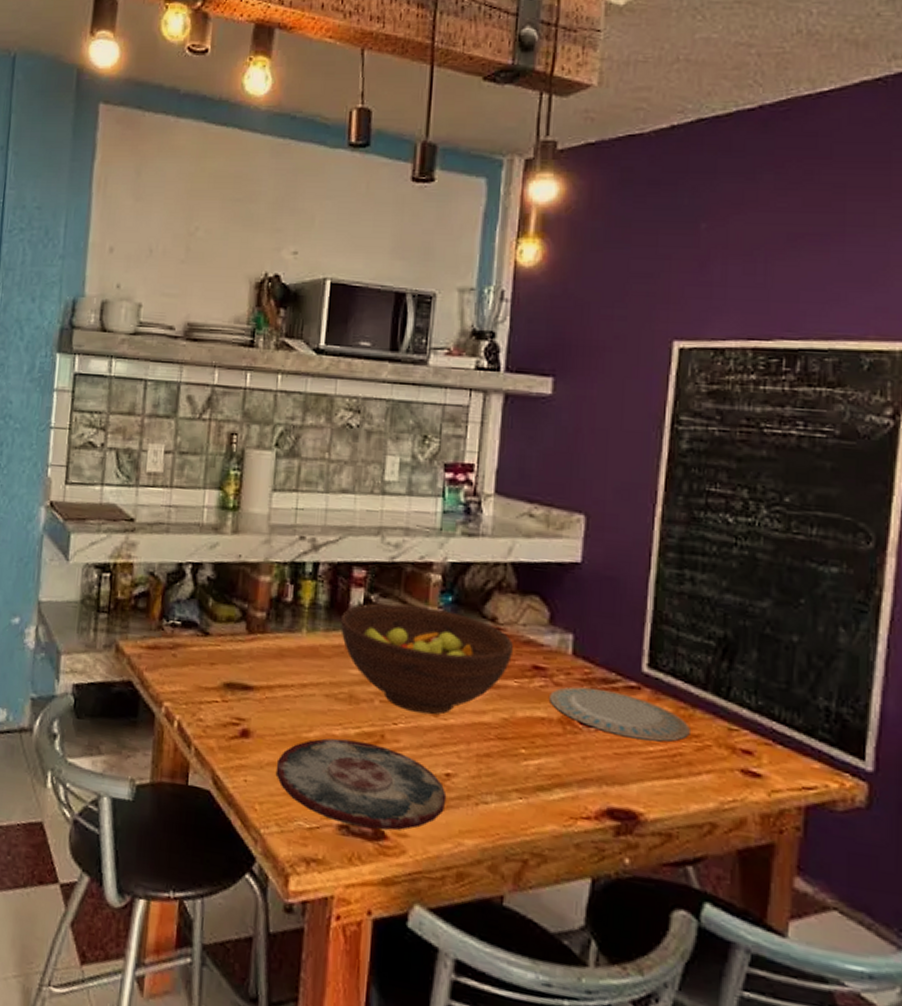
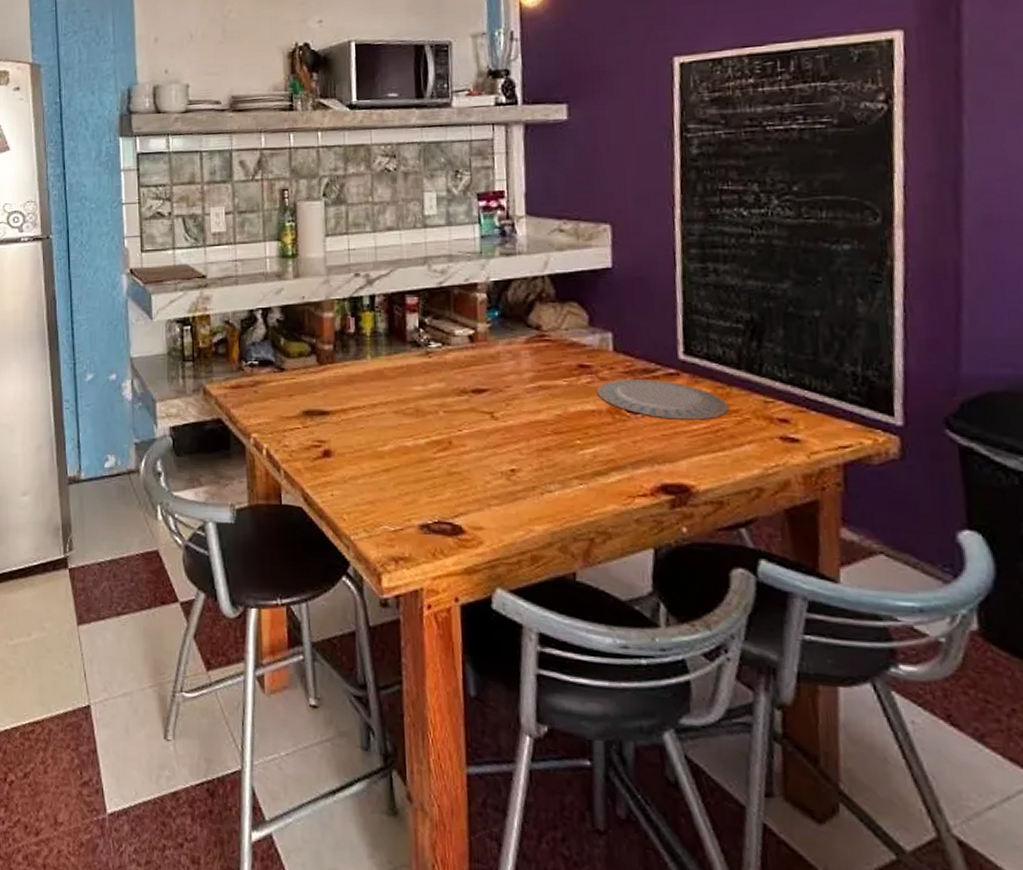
plate: present [275,738,447,831] -> none [358,449,514,526]
fruit bowl: present [341,603,513,715] -> none [400,324,559,419]

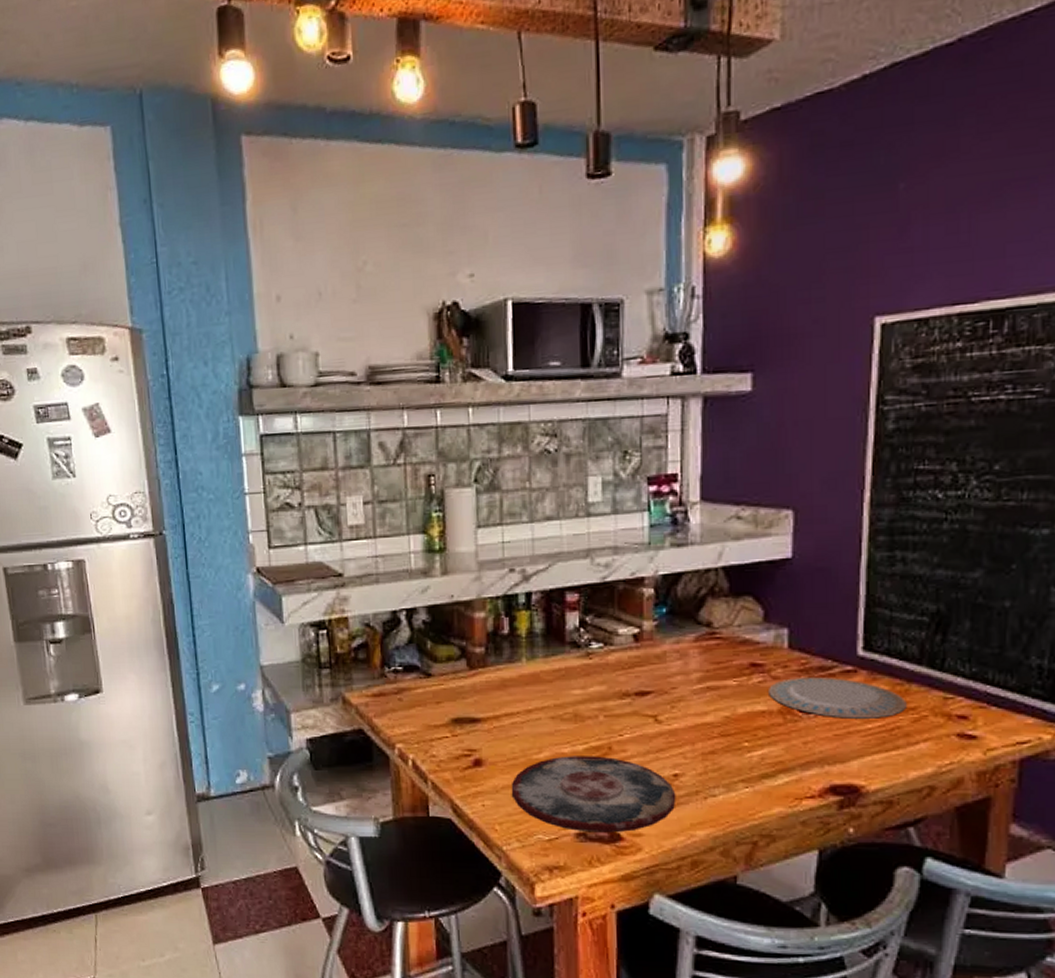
plate: none [358,449,514,526] -> present [511,756,676,833]

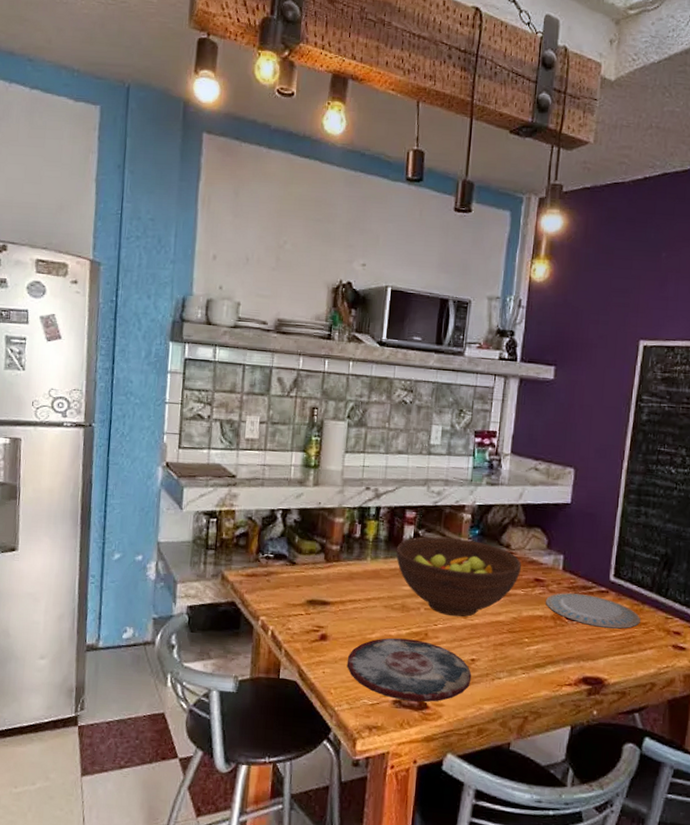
fruit bowl: none [559,621,729,723] -> present [396,536,521,618]

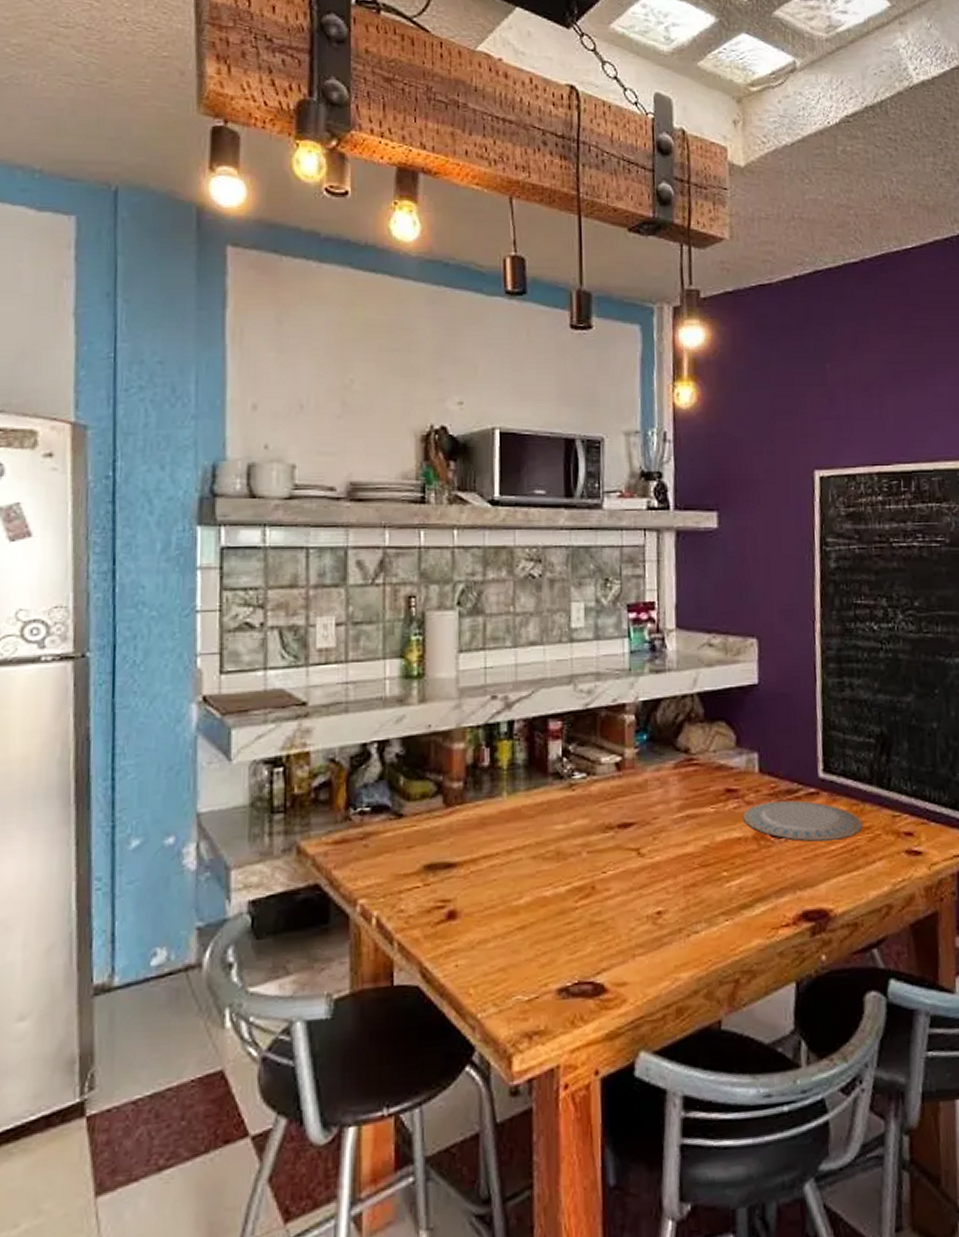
plate: present [346,637,472,703] -> none [488,897,660,987]
fruit bowl: present [396,536,521,618] -> none [541,749,707,857]

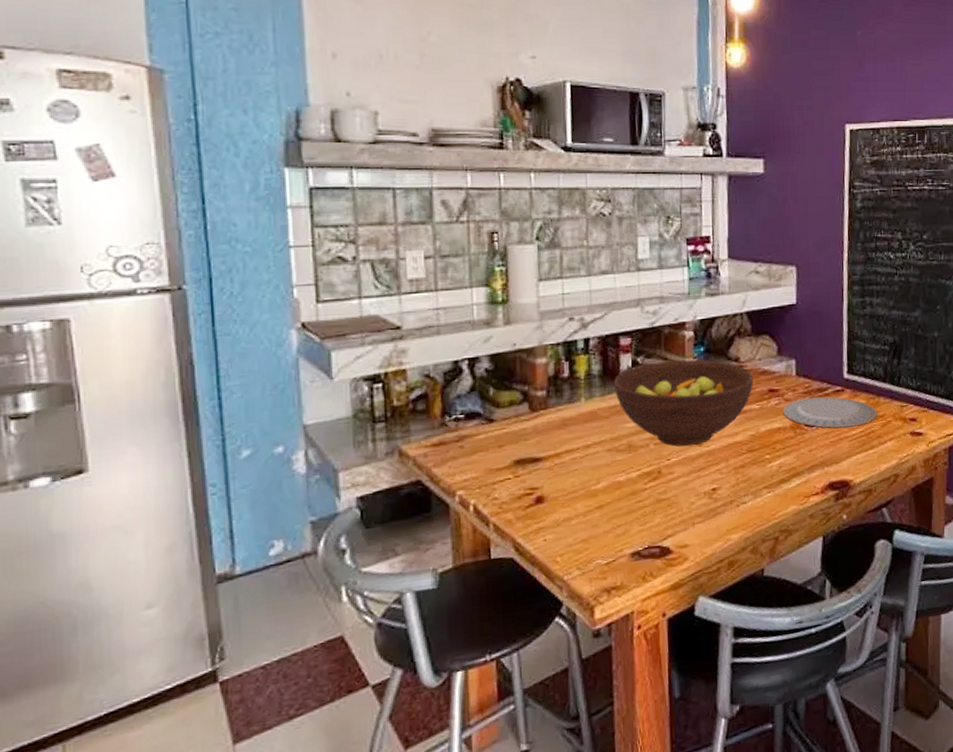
fruit bowl: none [541,749,707,857] -> present [614,359,753,447]

